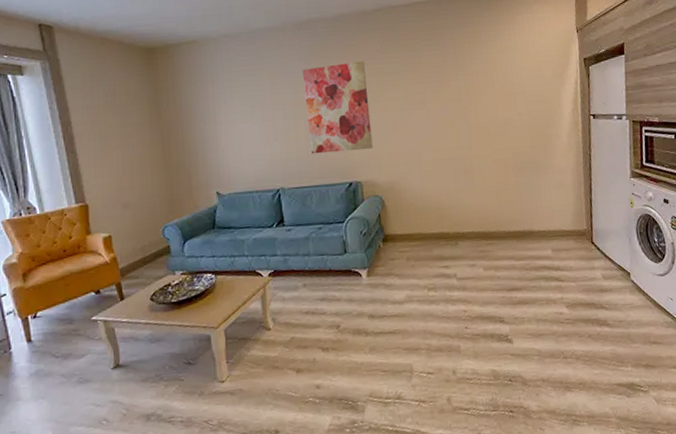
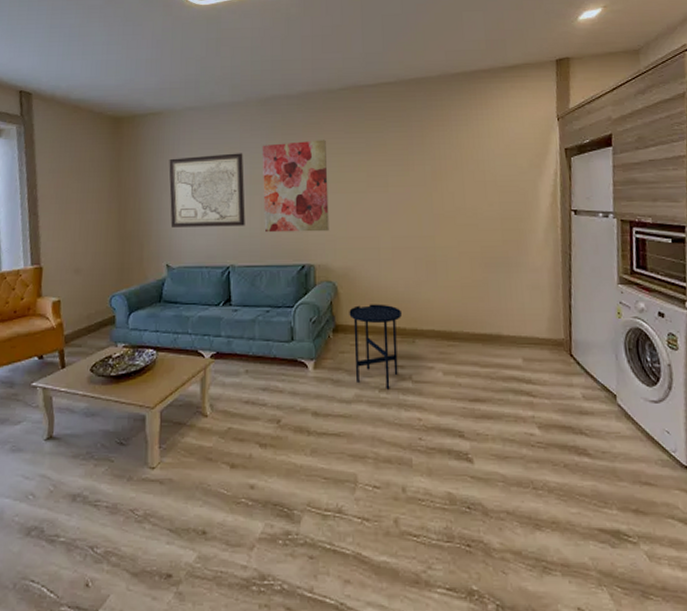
wall art: none [209,78,292,156] -> present [169,153,245,227]
side table: none [396,212,444,288] -> present [349,304,401,390]

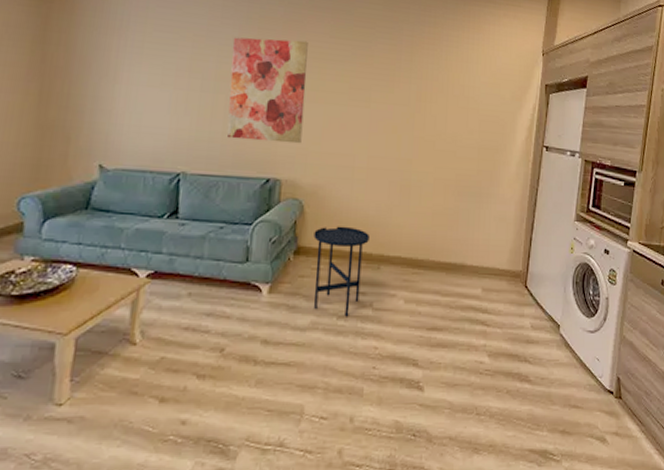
wall art: present [169,153,245,227] -> none [109,37,210,129]

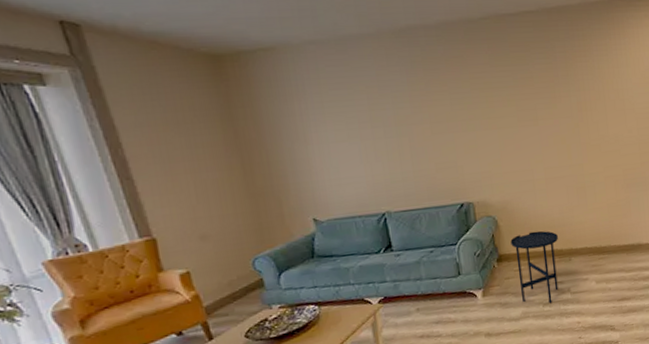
wall art: present [227,37,308,144] -> none [402,74,484,175]

